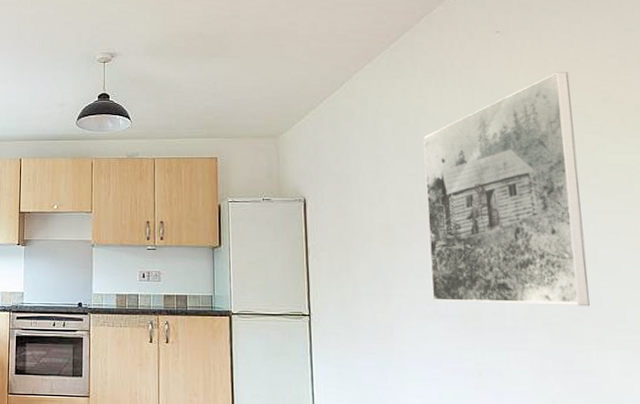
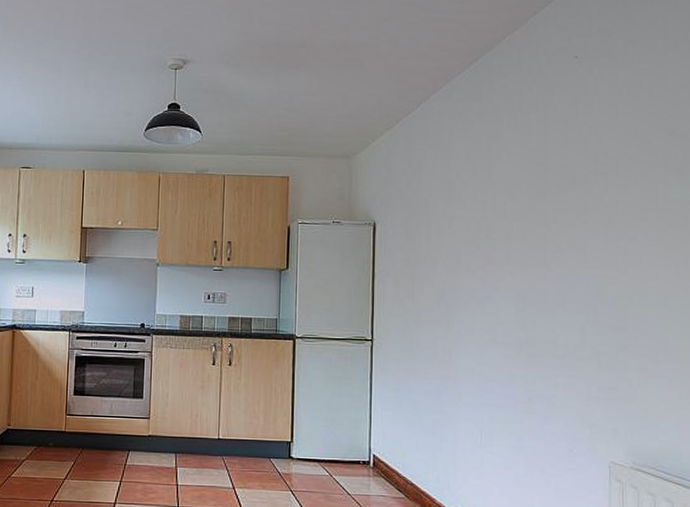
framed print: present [422,72,590,307] -> none [491,102,640,337]

